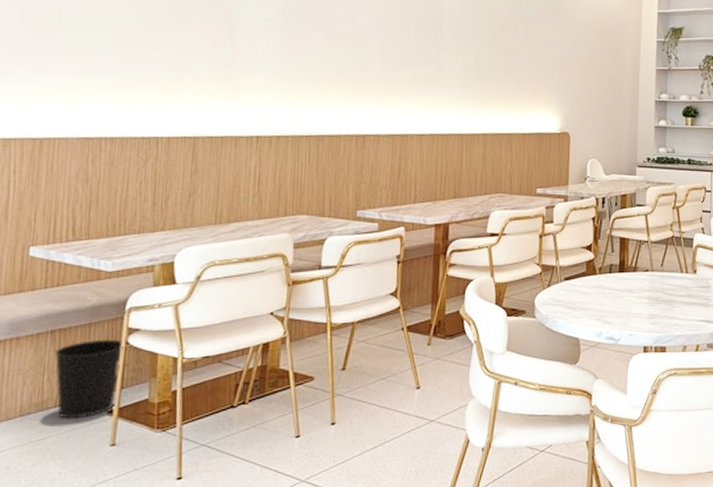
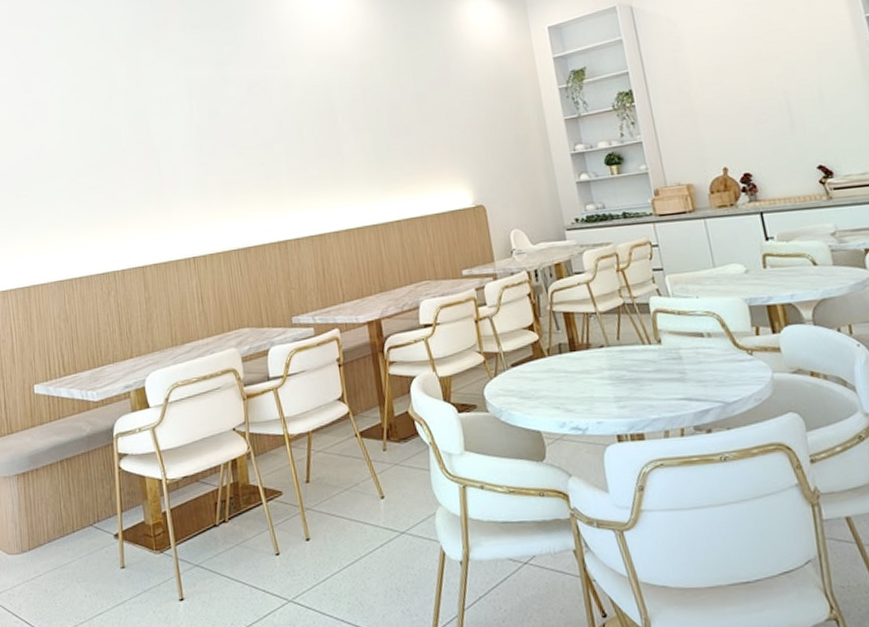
wastebasket: present [55,339,124,419] -> none [66,465,118,543]

